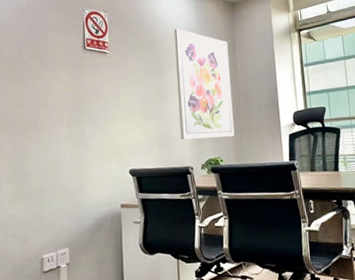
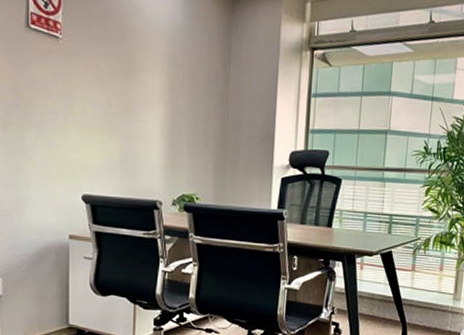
wall art: present [173,28,235,140] -> none [149,19,221,172]

